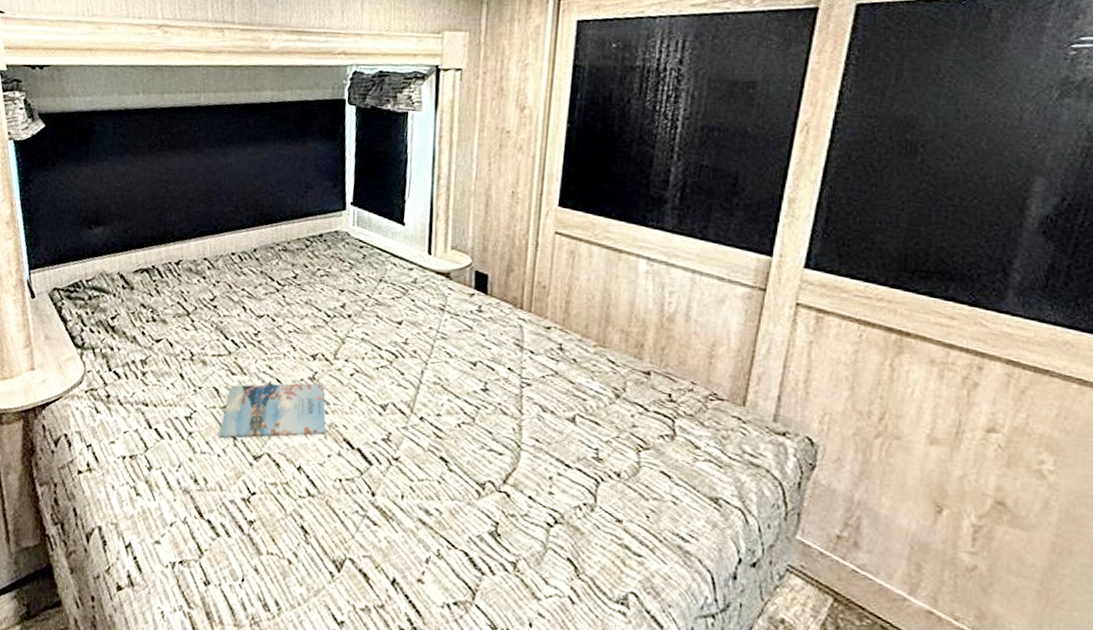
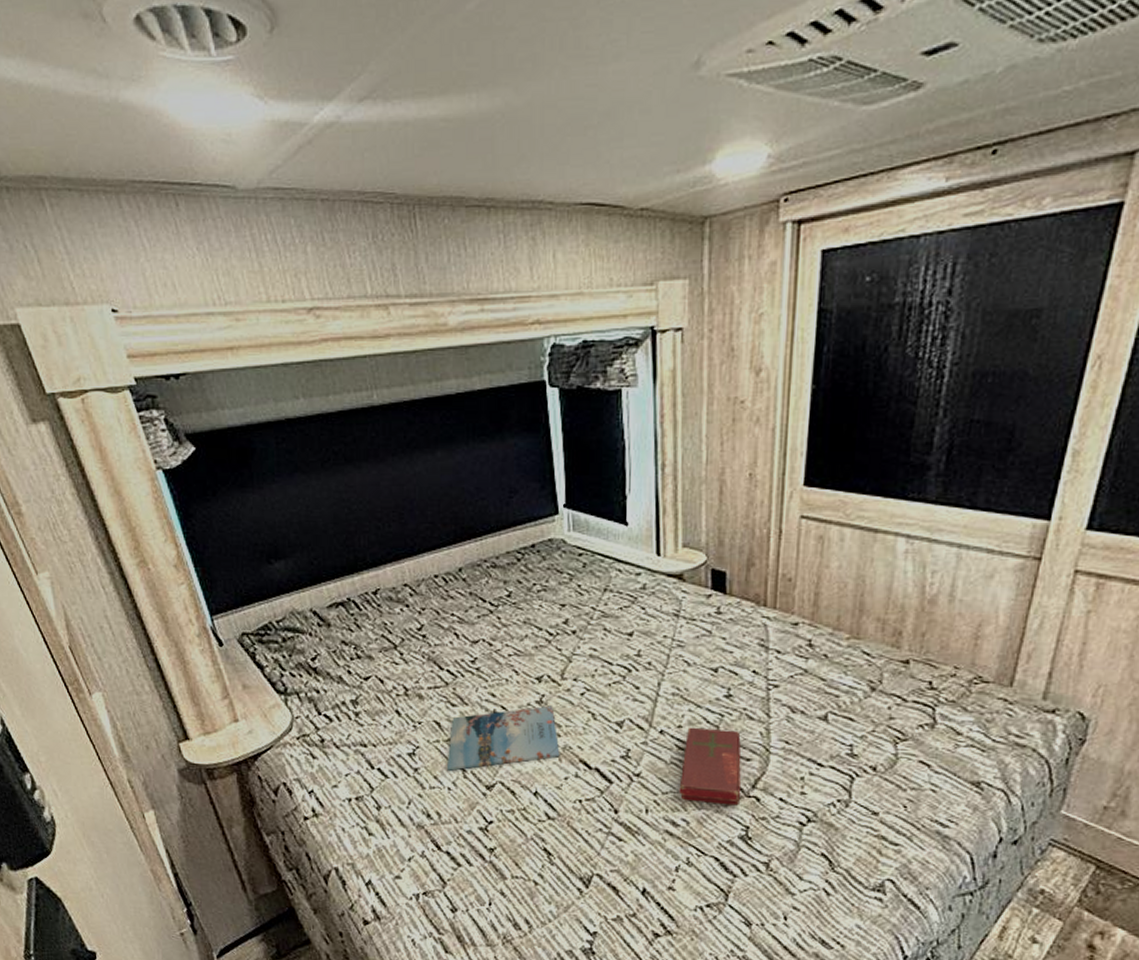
book: none [433,416,495,500] -> present [678,727,742,806]

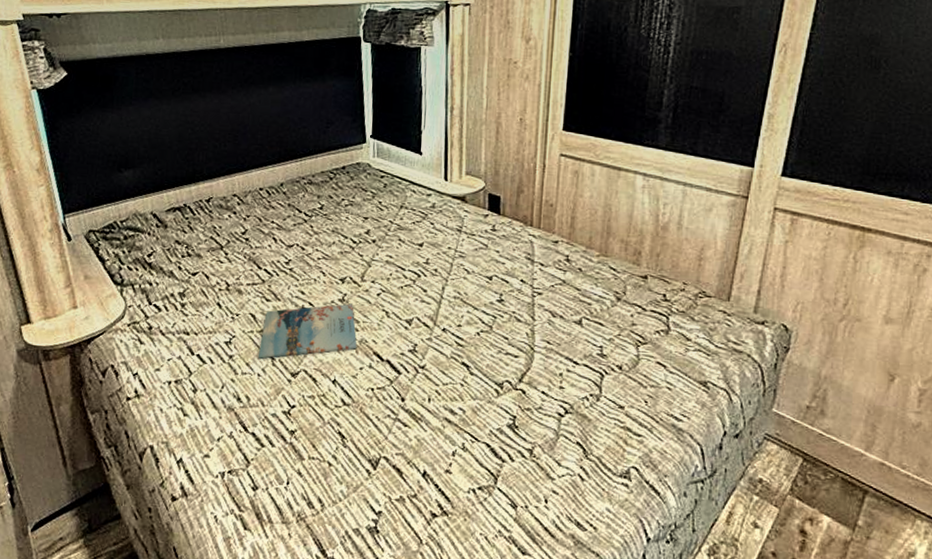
book: present [678,727,742,806] -> none [457,326,511,397]

